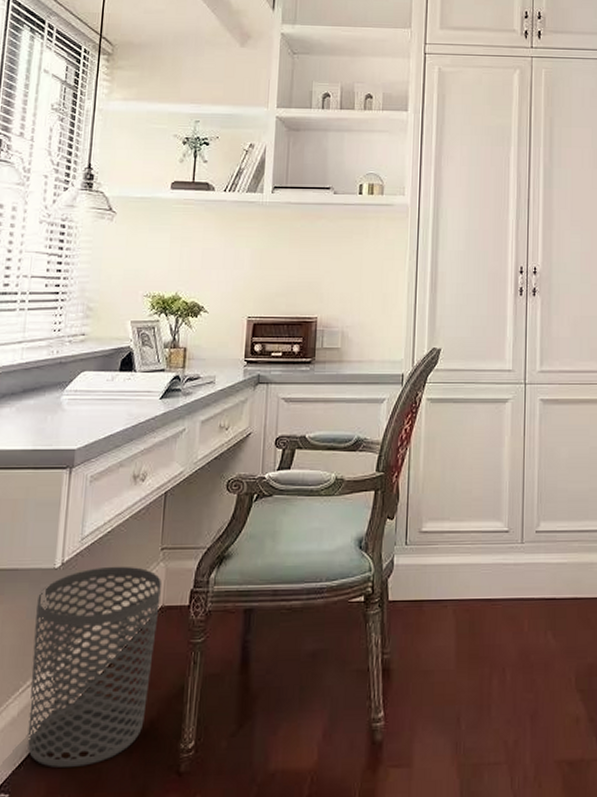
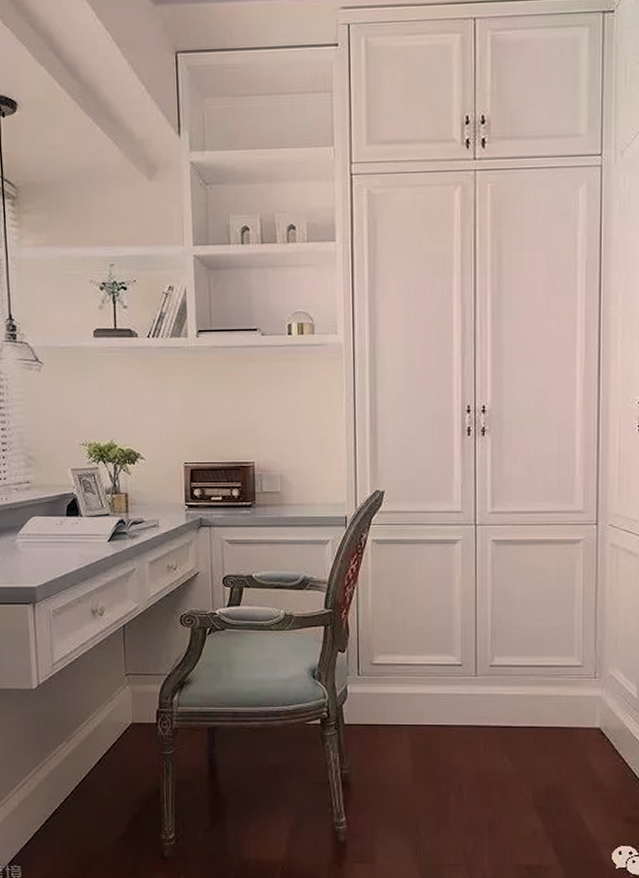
waste bin: present [27,566,161,768] -> none [21,688,130,848]

